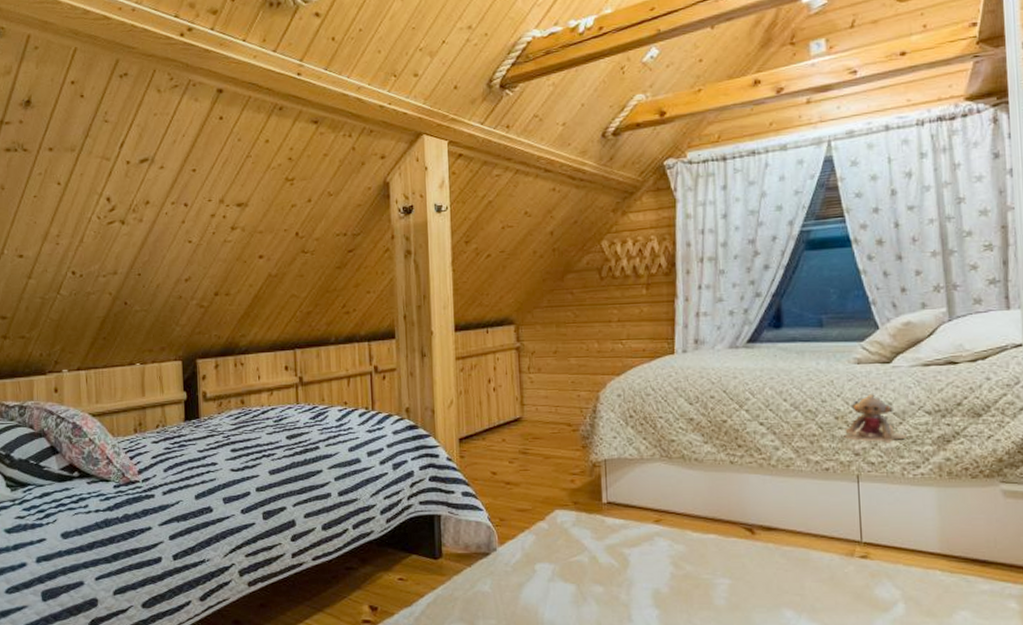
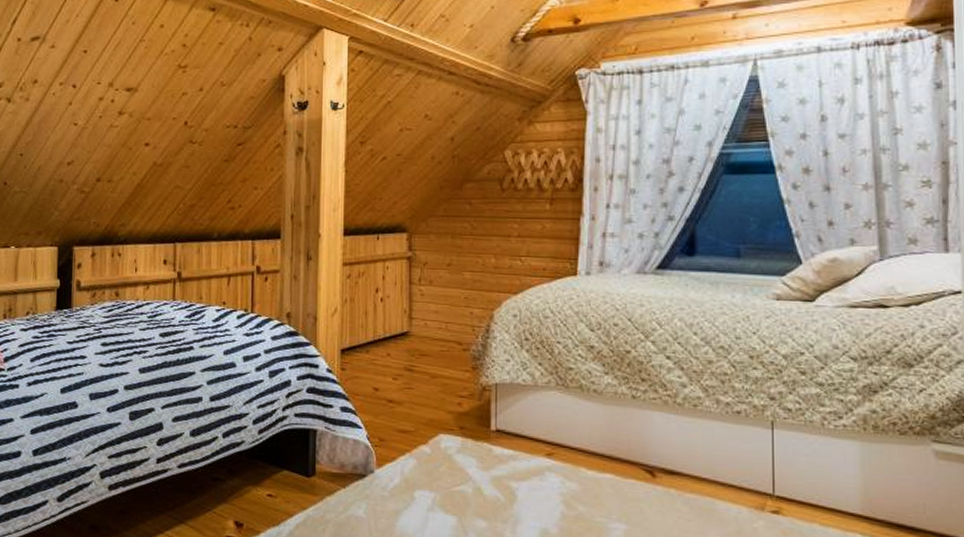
stuffed animal: present [844,394,906,444] -> none [758,334,828,390]

